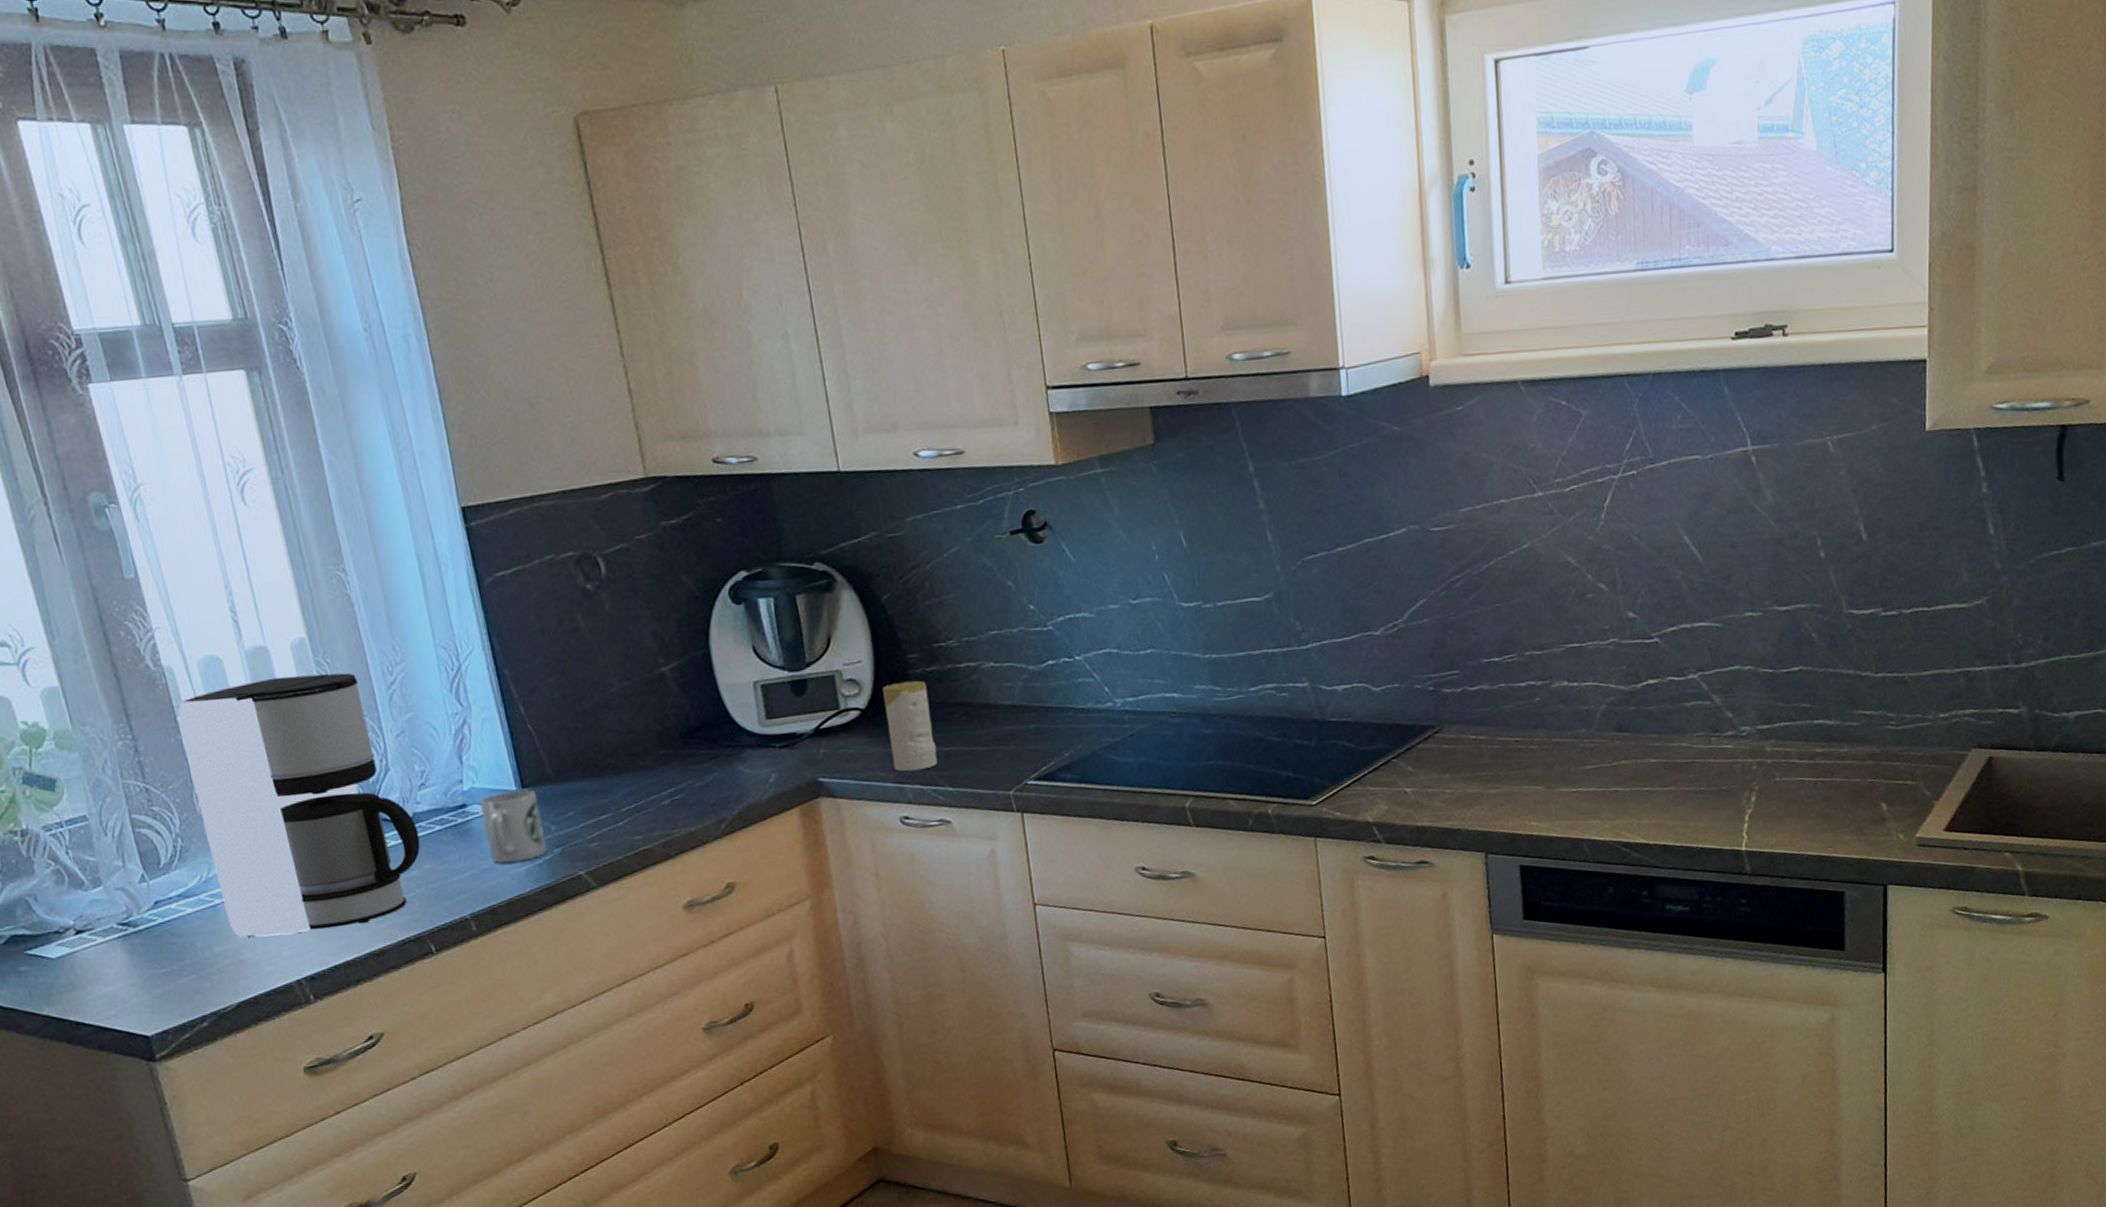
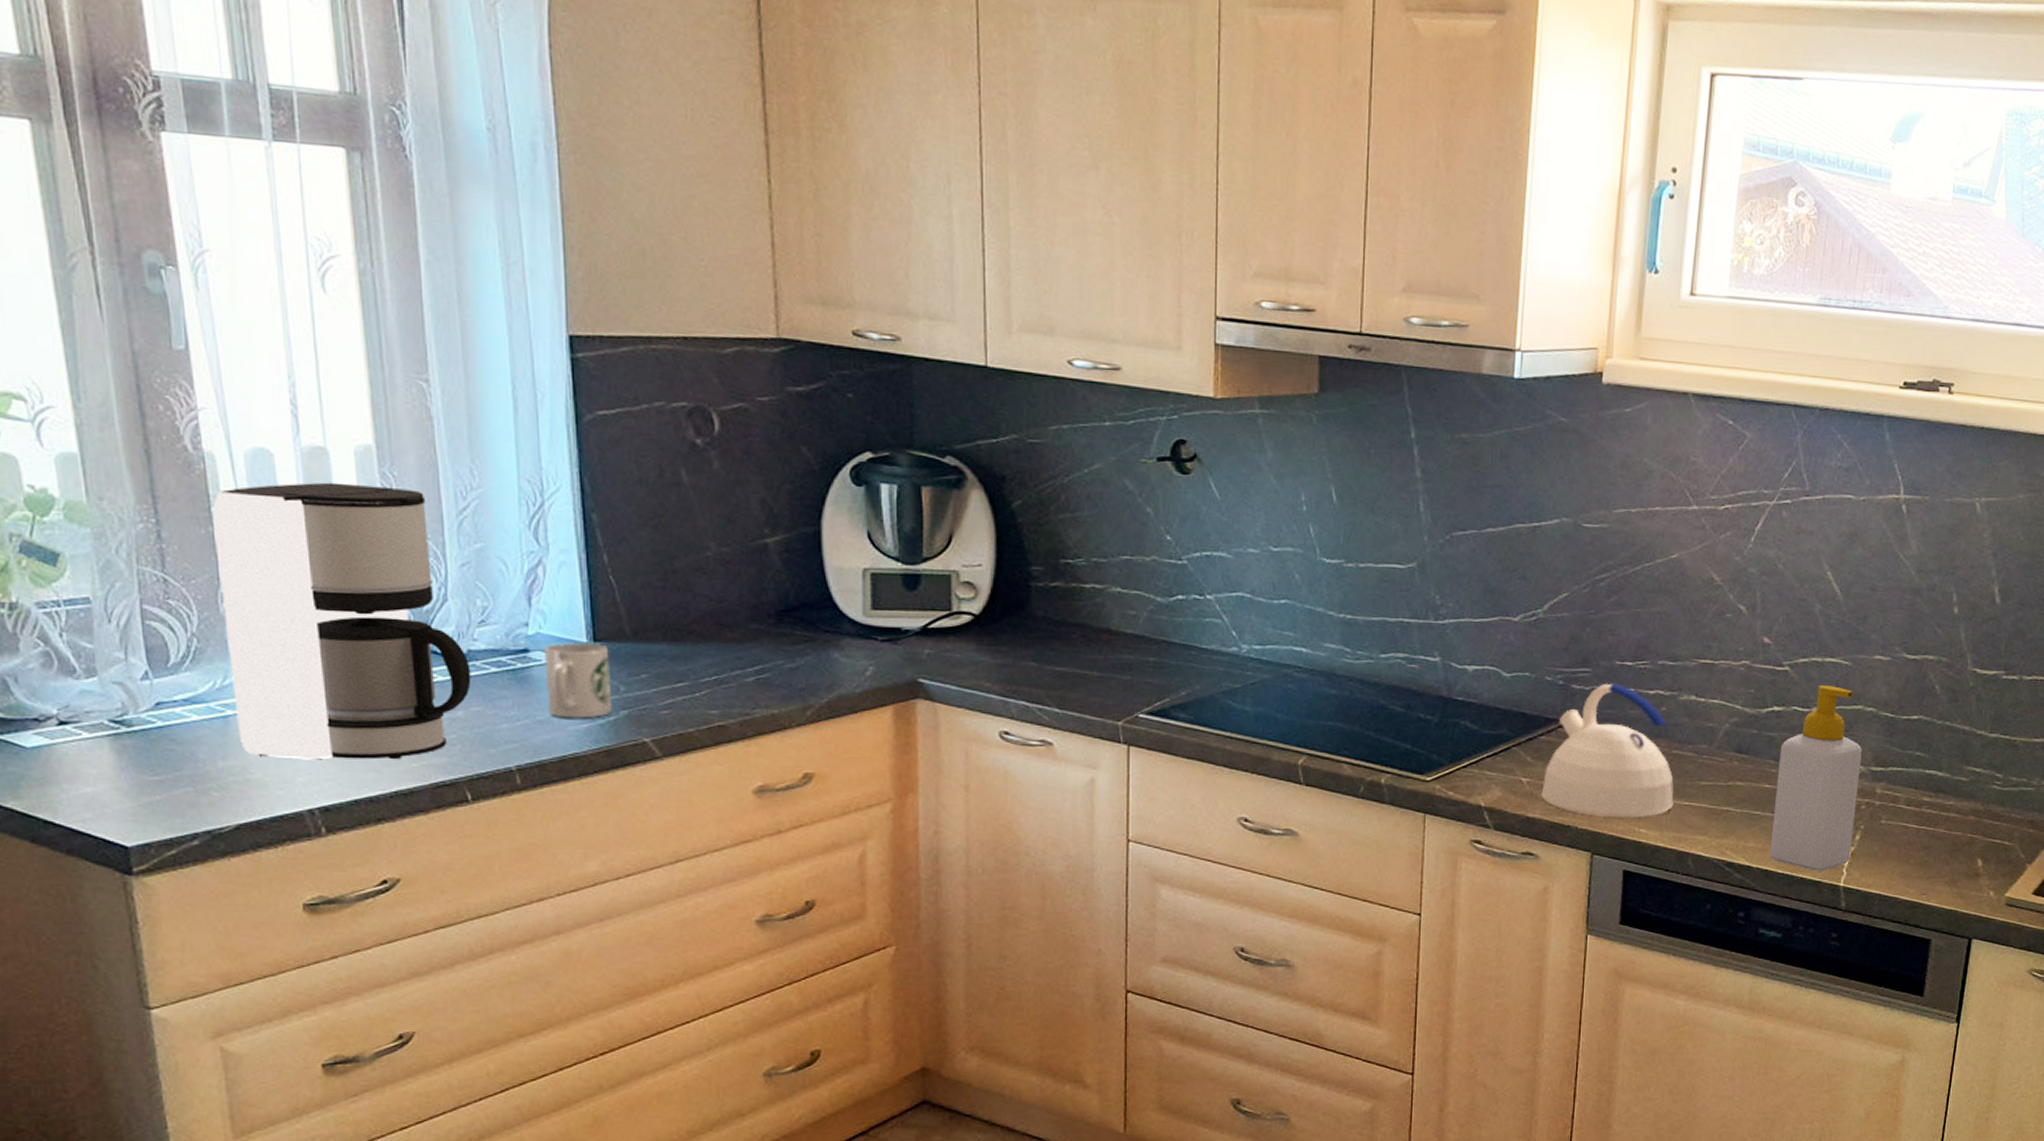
candle: present [882,680,938,772] -> none [1000,593,1049,687]
kettle: none [1427,681,1561,816] -> present [1541,683,1674,818]
soap bottle: none [1661,650,1749,840] -> present [1769,684,1863,871]

